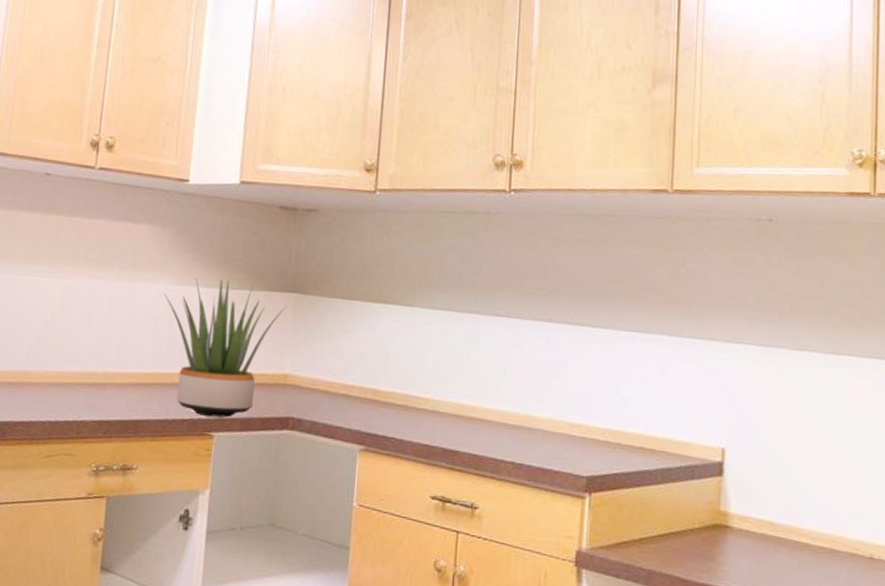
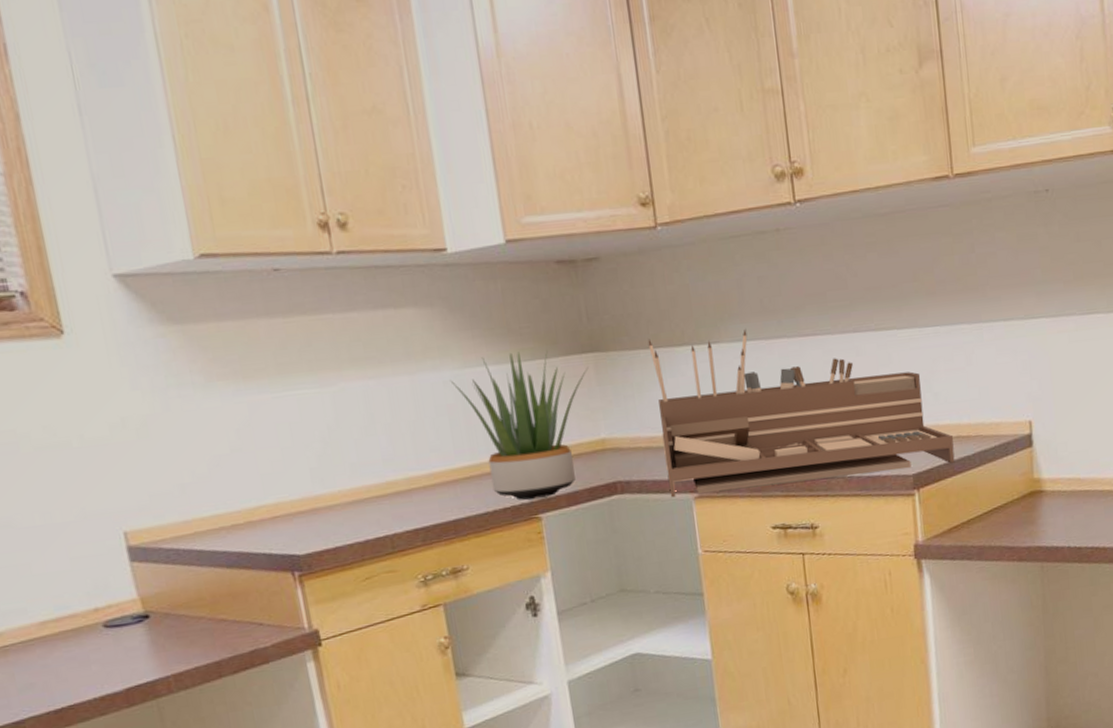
desk organizer: none [337,290,635,474] -> present [647,328,955,498]

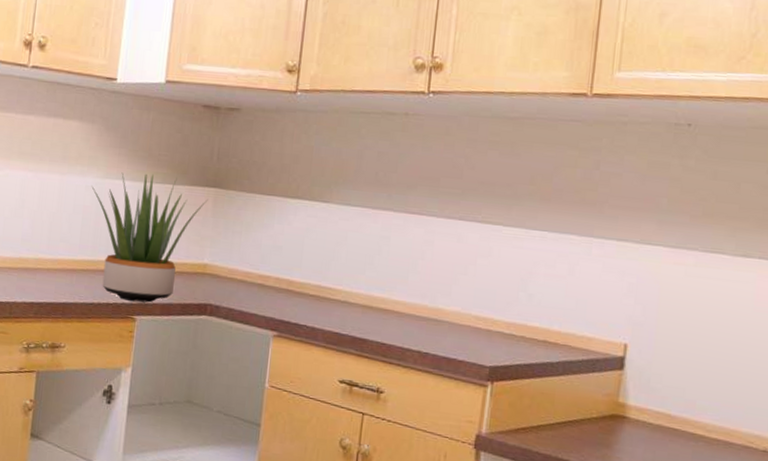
desk organizer: present [647,328,955,498] -> none [252,186,539,366]

